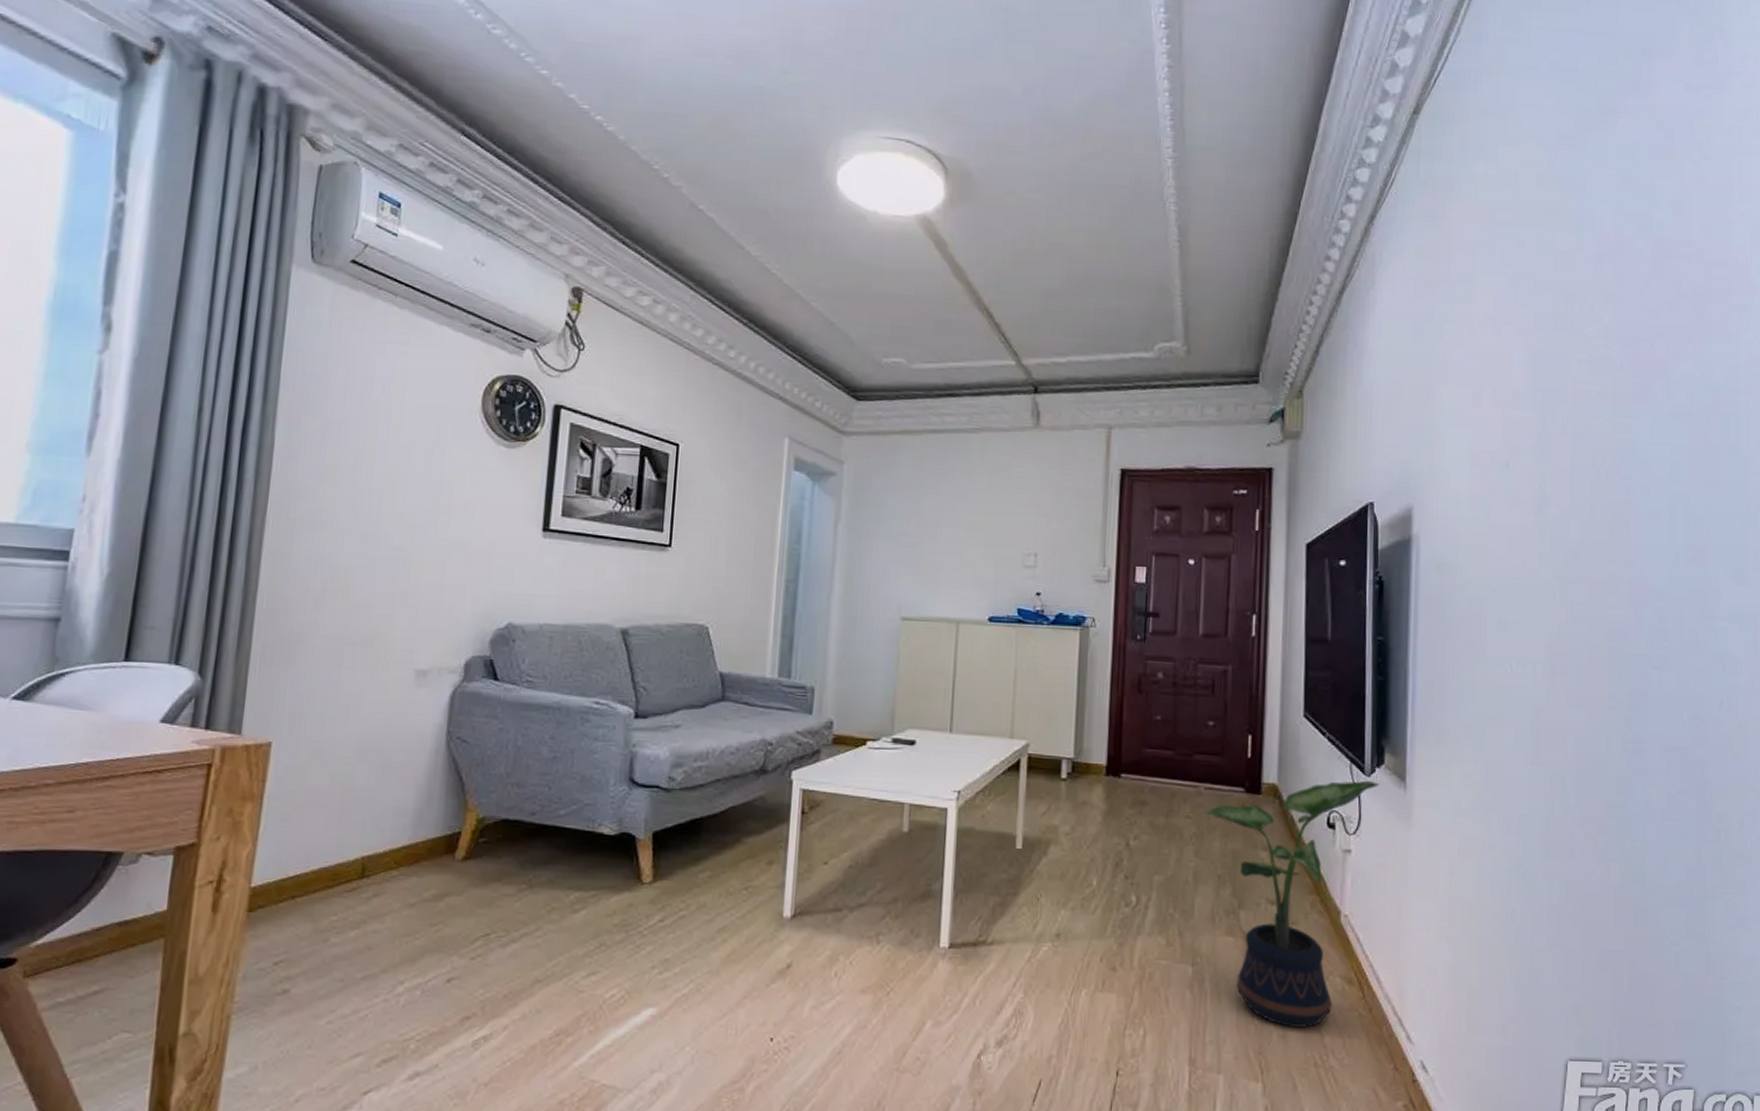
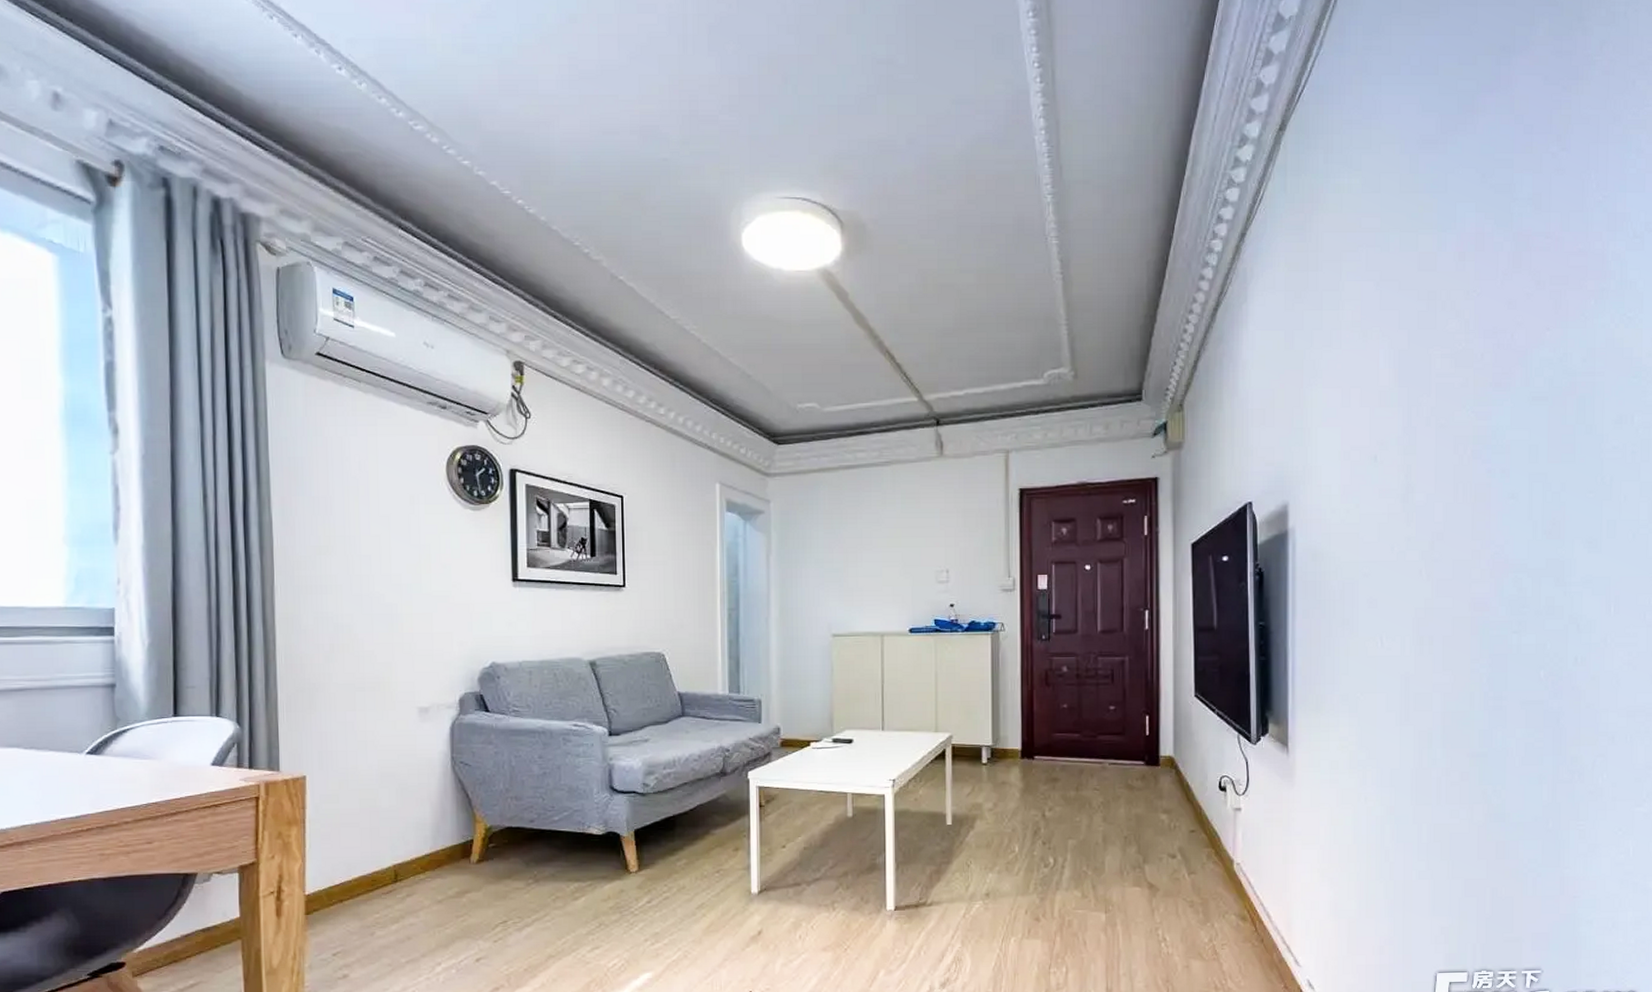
potted plant: present [1206,780,1380,1028] -> none [1111,748,1265,959]

